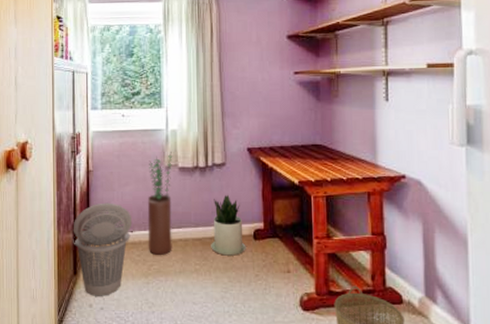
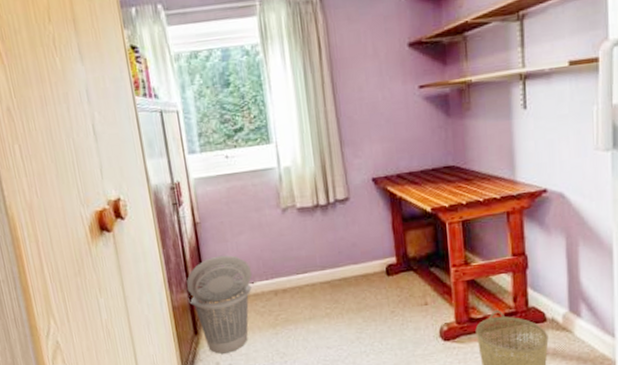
vase: present [147,152,173,255] -> none [262,192,299,304]
planter: present [211,194,246,256] -> none [339,231,379,296]

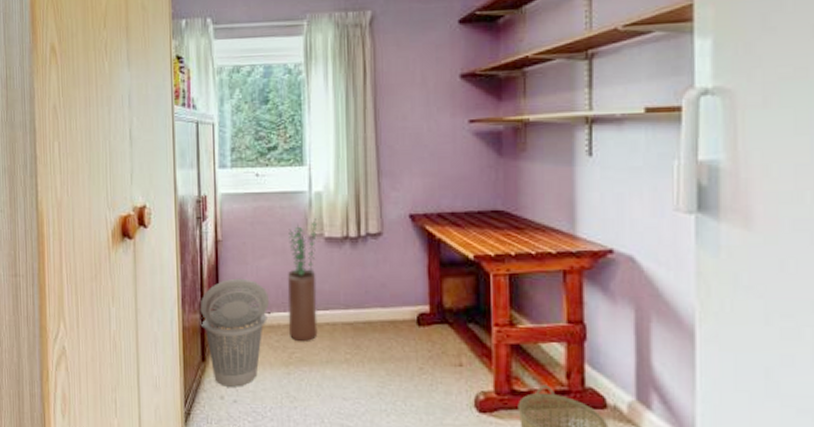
vase: none [262,192,299,304] -> present [287,219,318,341]

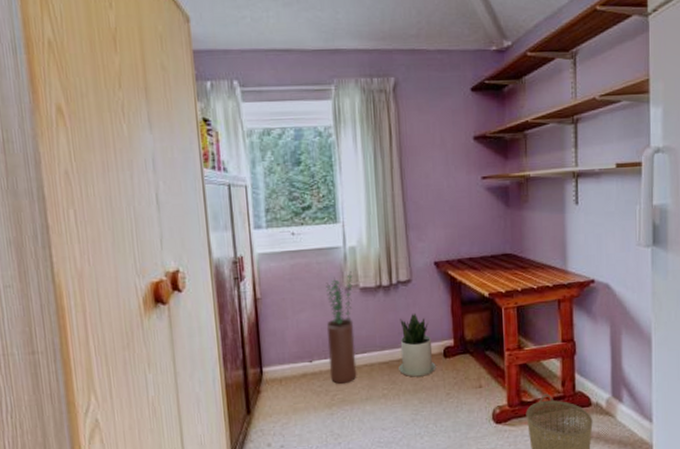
laundry basket: present [200,278,269,387] -> none [242,332,310,435]
planter: none [364,270,408,344] -> present [399,312,436,377]

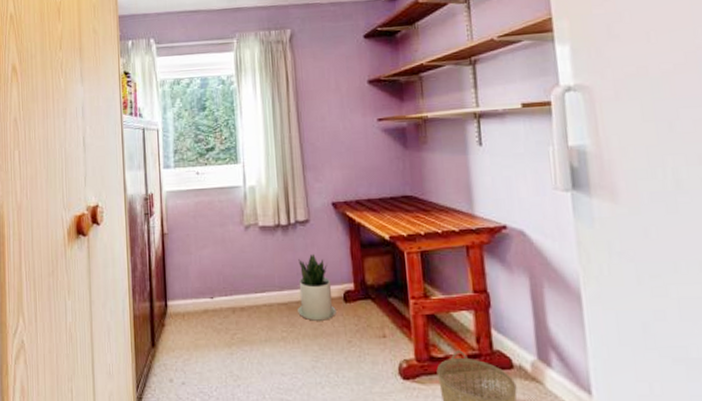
vase: present [326,271,357,384] -> none [227,210,256,322]

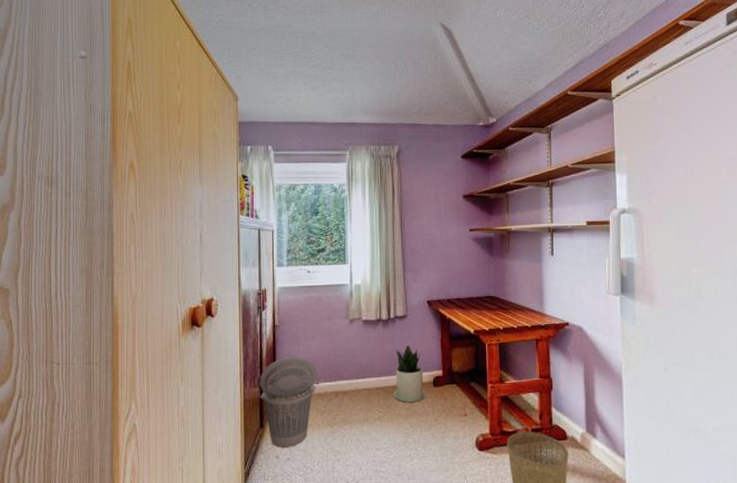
laundry basket: none [149,267,212,370] -> present [259,356,317,448]

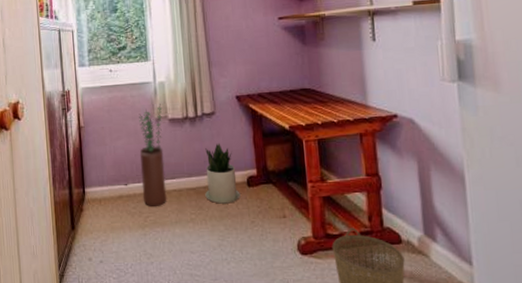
laundry basket: present [259,356,317,448] -> none [68,157,126,250]
vase: none [332,306,357,405] -> present [139,104,167,206]

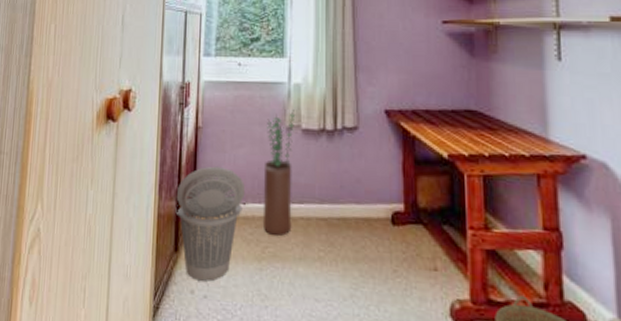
laundry basket: none [68,157,126,250] -> present [175,166,245,282]
planter: present [205,143,241,204] -> none [338,165,382,244]

